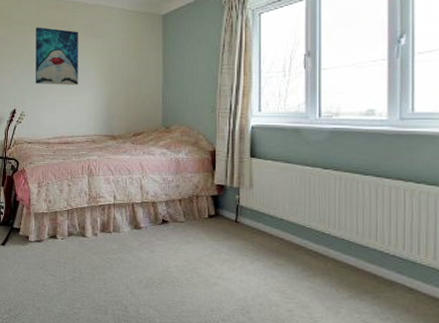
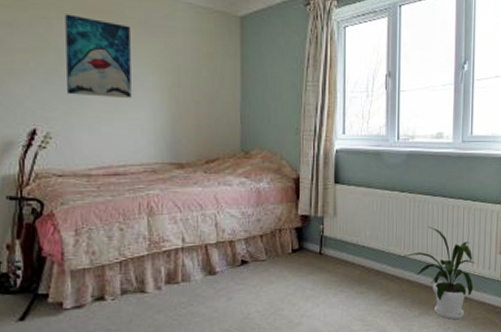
house plant: none [326,206,422,311] -> present [401,226,475,320]

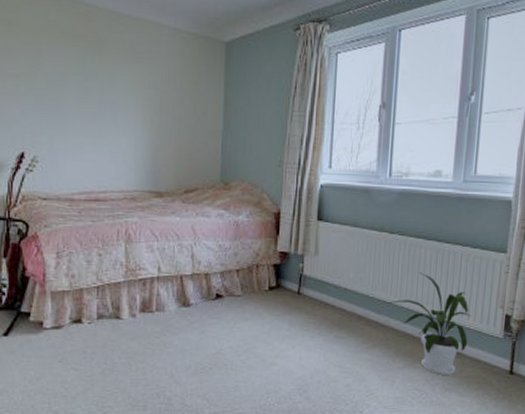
wall art: present [65,14,132,99] -> none [54,40,115,125]

